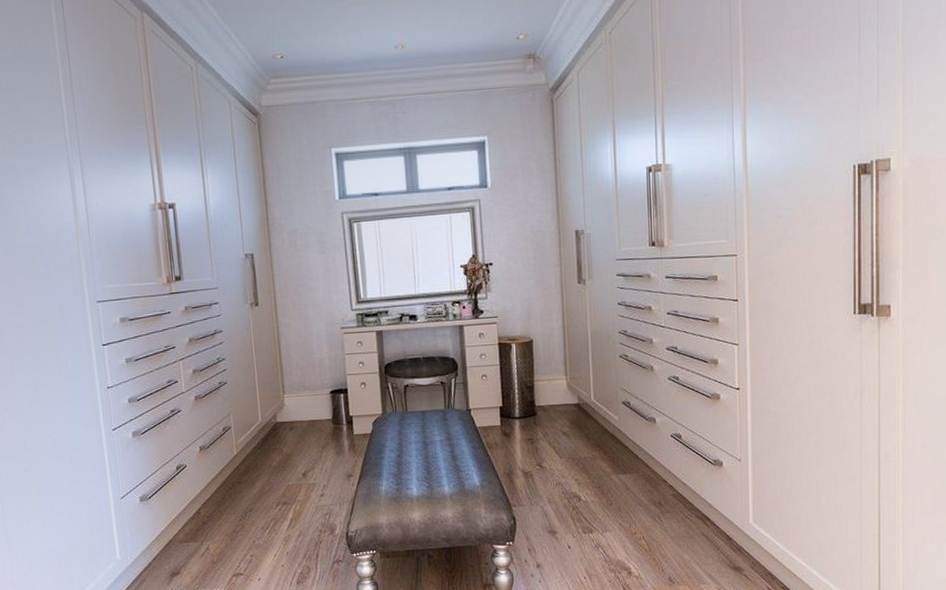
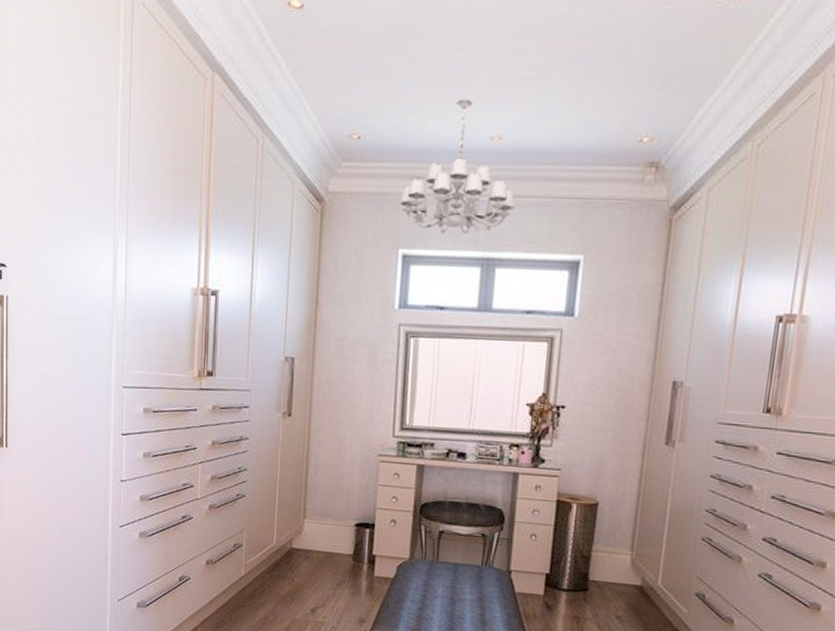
chandelier: none [325,16,424,132] -> present [399,99,515,234]

